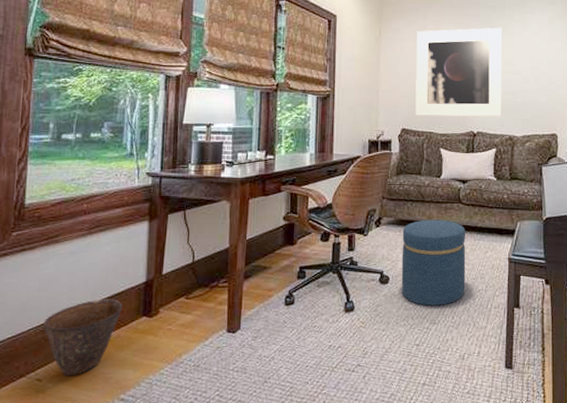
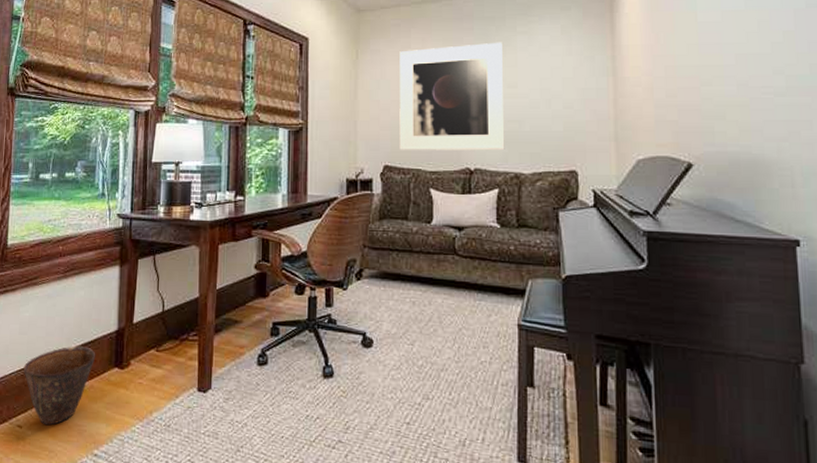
ottoman: present [401,219,466,306] -> none [387,273,465,378]

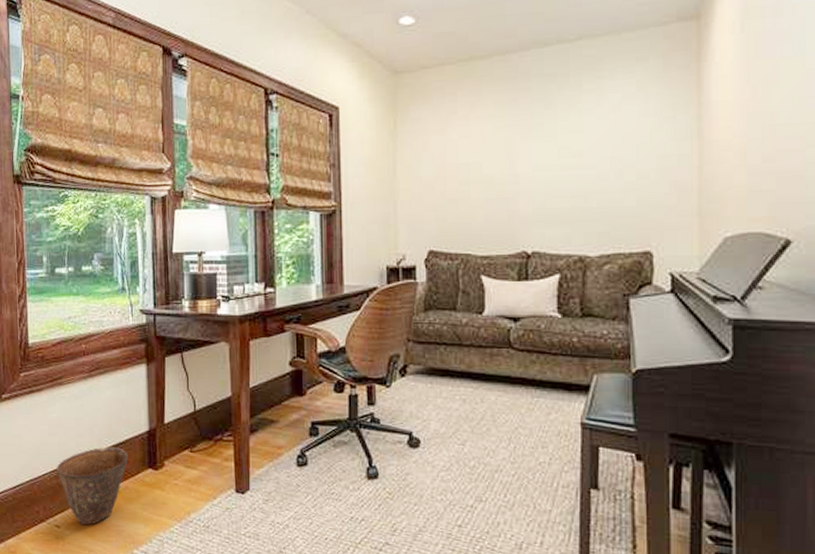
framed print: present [399,42,505,151] -> none [444,103,568,233]

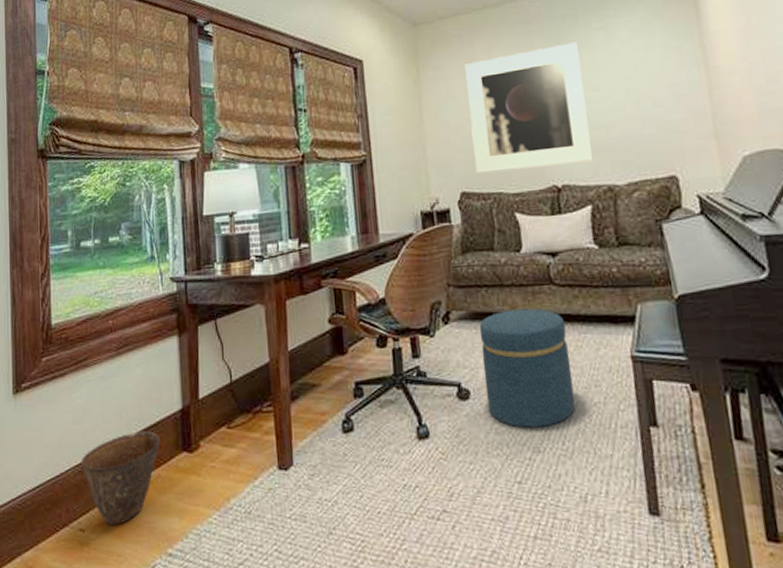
ottoman: none [434,368,521,479] -> present [479,308,576,428]
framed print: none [444,103,568,233] -> present [464,41,594,174]

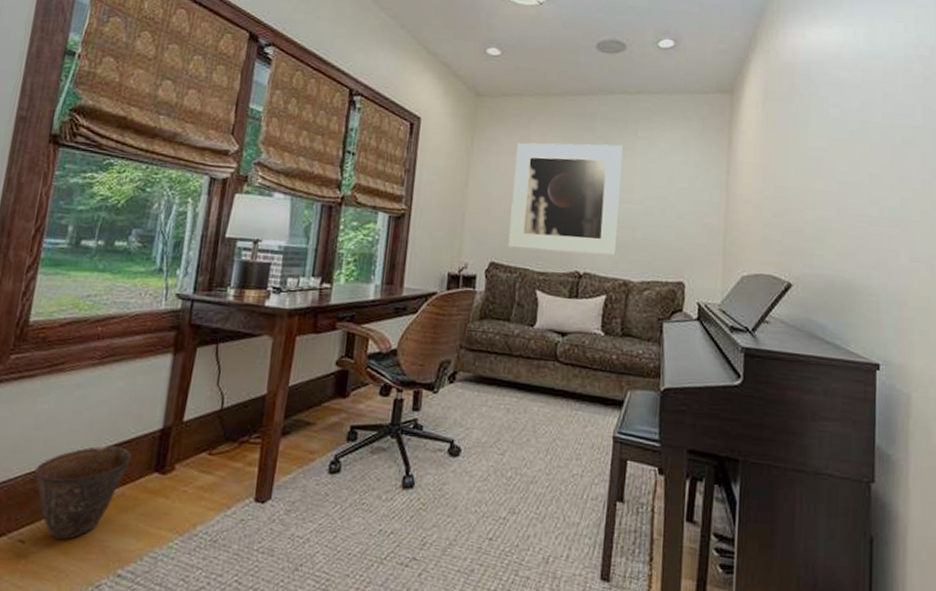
ottoman: present [479,308,576,428] -> none [475,378,561,491]

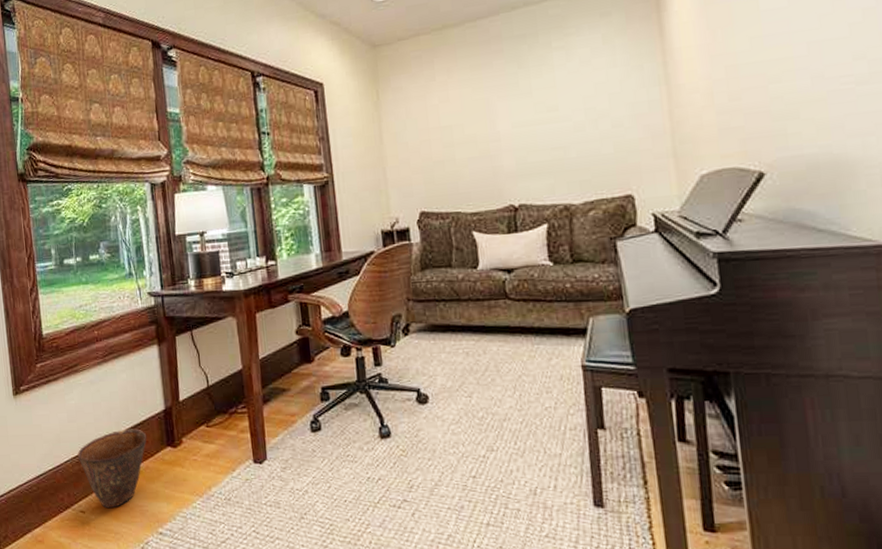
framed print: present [508,142,623,256] -> none [424,61,551,194]

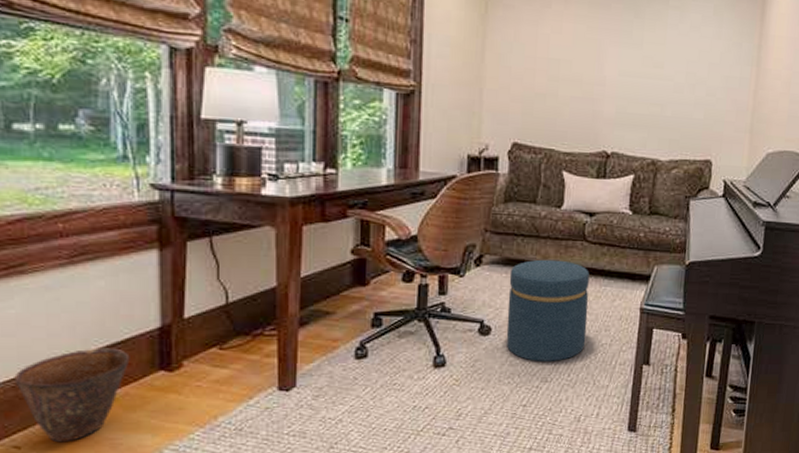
ottoman: none [437,321,528,429] -> present [506,259,590,361]

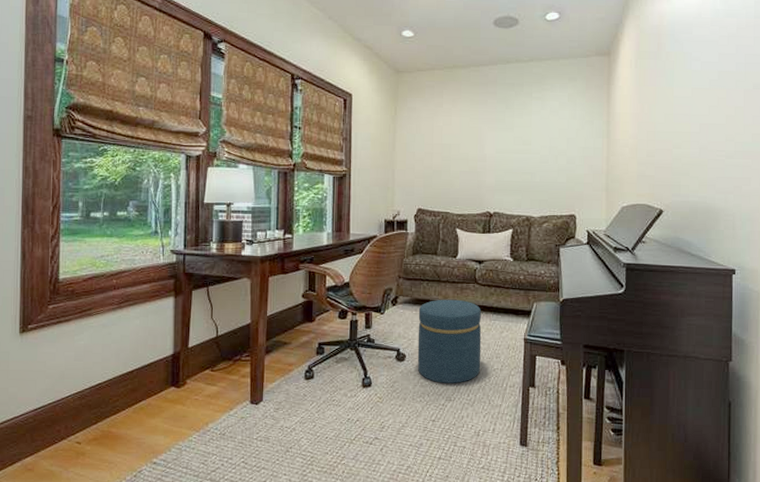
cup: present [14,348,130,443] -> none [80,369,153,440]

